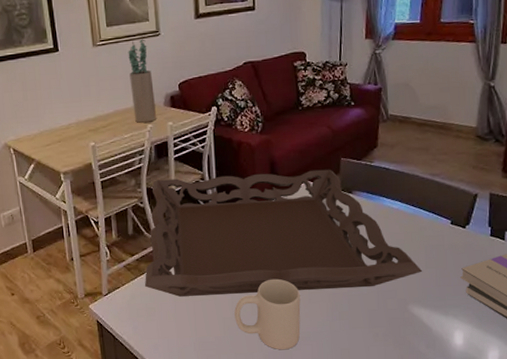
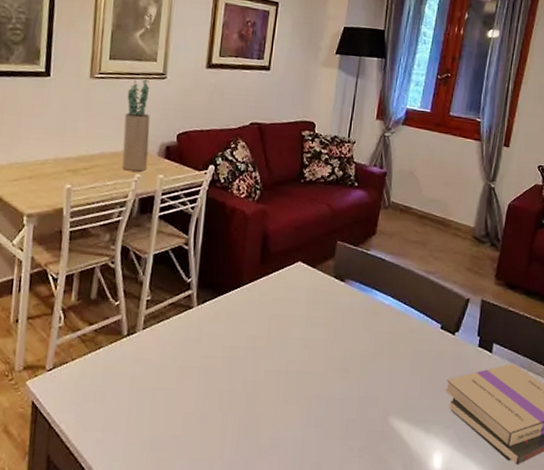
tray: present [144,169,423,297] -> none [98,238,408,391]
mug: present [234,278,301,350] -> none [197,370,275,459]

